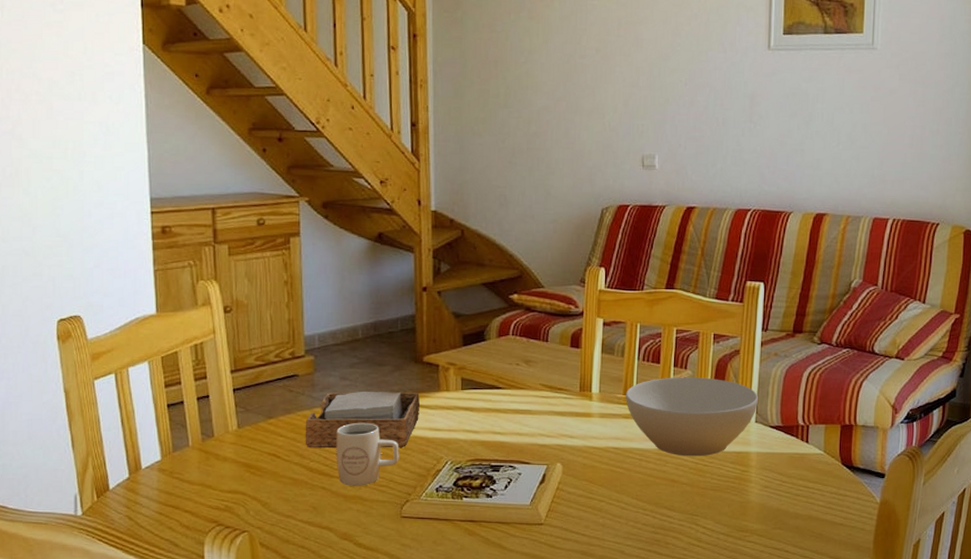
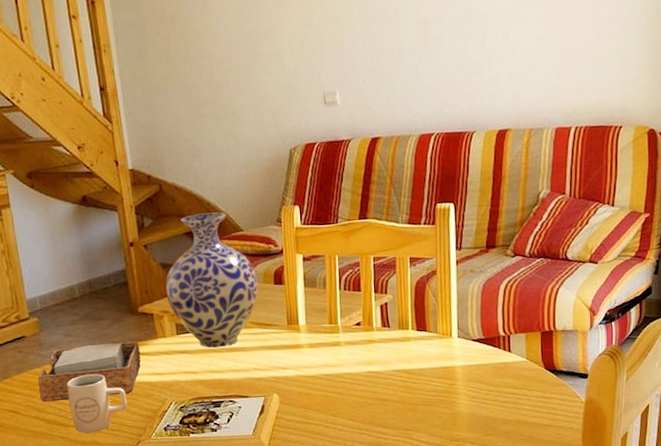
vase: none [455,265,554,407] -> present [165,212,259,348]
bowl: present [626,377,758,457] -> none [331,300,459,376]

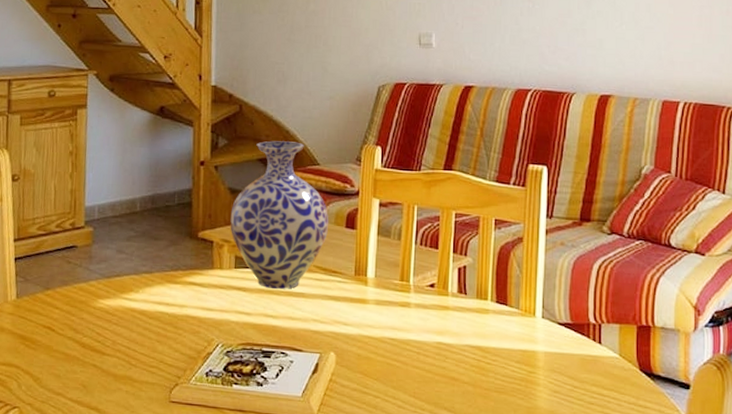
napkin holder: present [38,341,141,402] -> none [79,265,194,326]
mug: present [67,373,127,433] -> none [108,298,171,366]

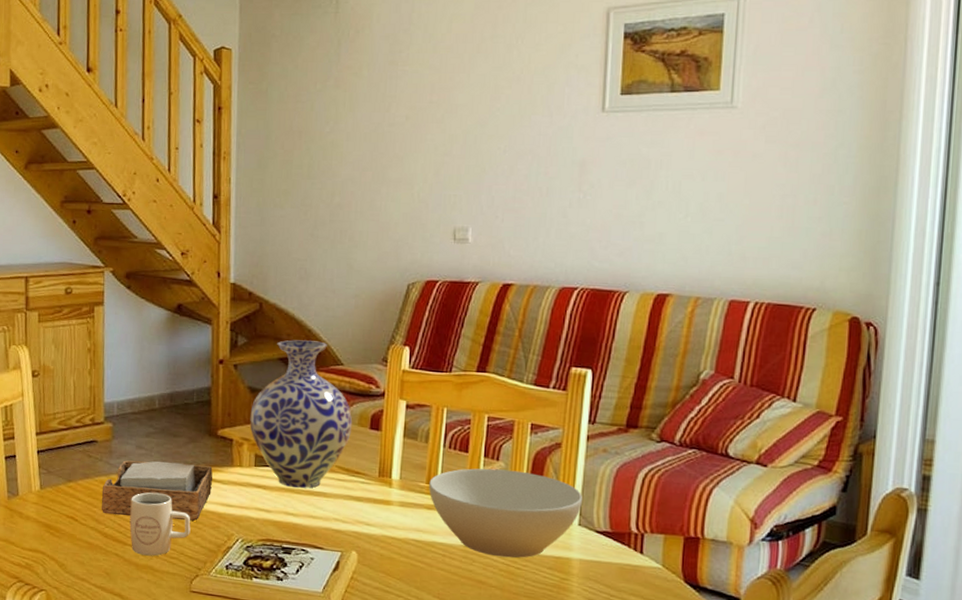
napkin holder: none [79,265,194,326] -> present [101,460,213,521]
mug: none [108,298,171,366] -> present [129,492,191,557]
bowl: none [402,264,544,353] -> present [429,468,582,558]

